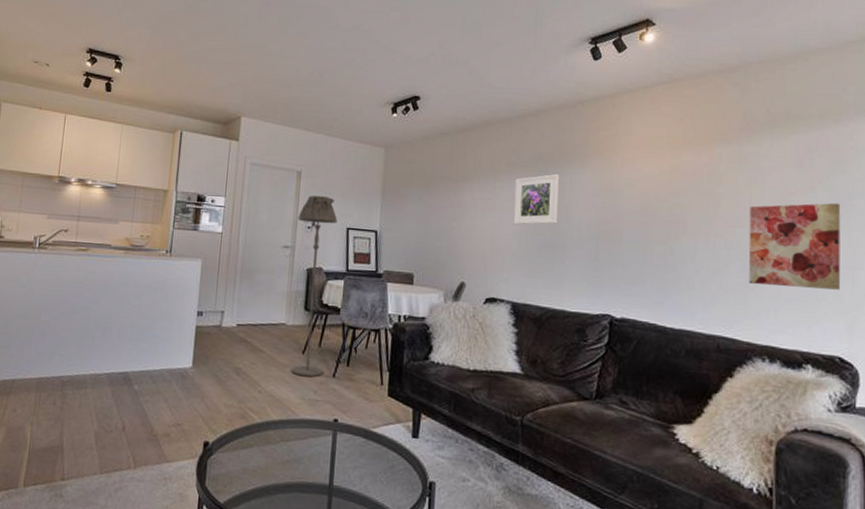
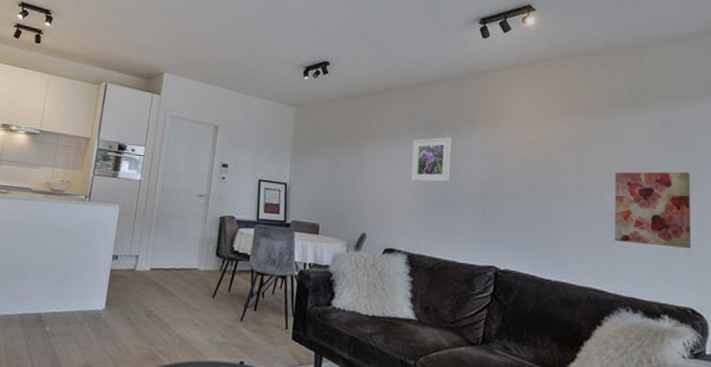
floor lamp: present [292,195,338,377] -> none [201,148,251,321]

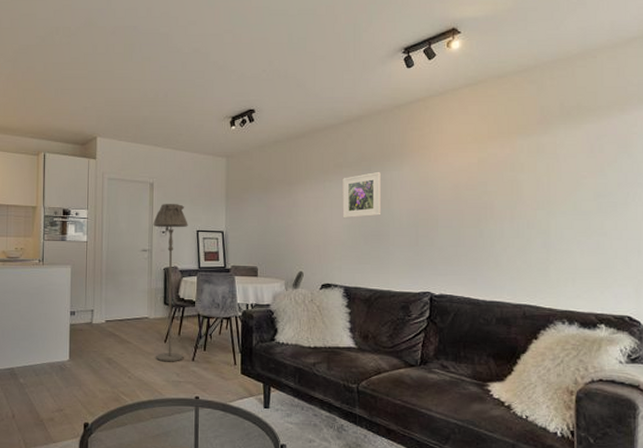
floor lamp: none [201,148,251,321] -> present [153,204,188,362]
wall art: present [614,171,692,249] -> none [548,182,629,259]

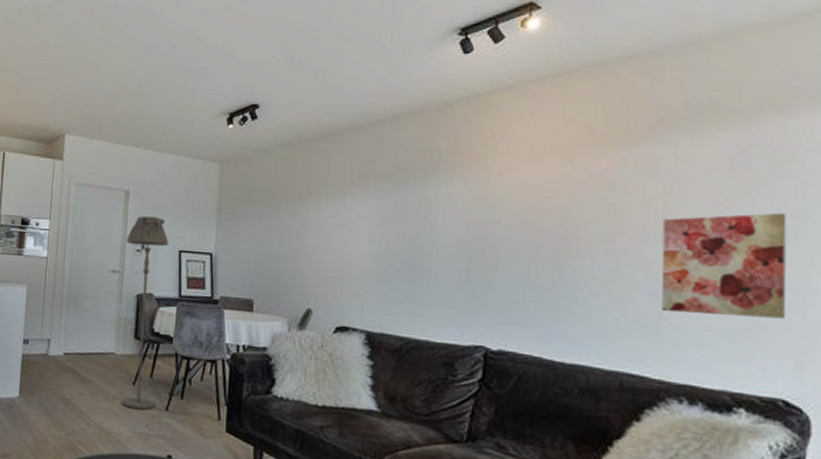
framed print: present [342,171,382,219] -> none [367,186,422,245]
wall art: none [548,182,629,259] -> present [661,212,787,319]

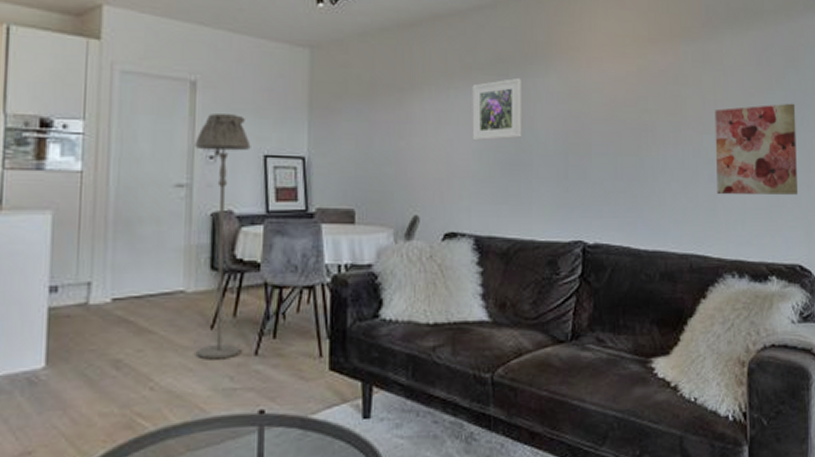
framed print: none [367,186,422,245] -> present [472,77,522,141]

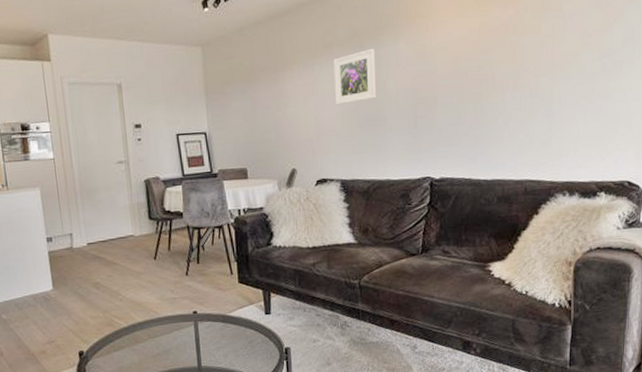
floor lamp: present [195,114,251,360] -> none [126,106,177,280]
wall art: present [715,103,799,195] -> none [551,38,634,128]

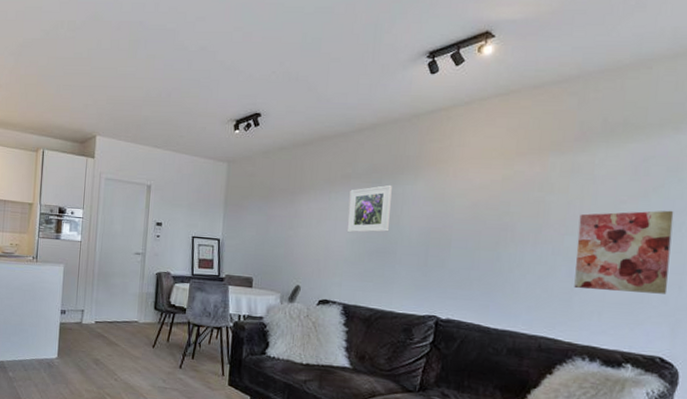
wall art: none [551,38,634,128] -> present [574,210,674,294]

